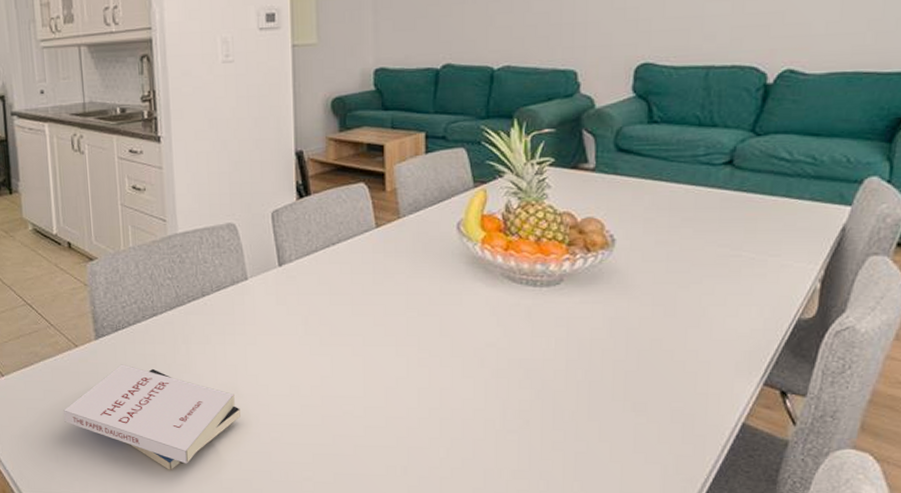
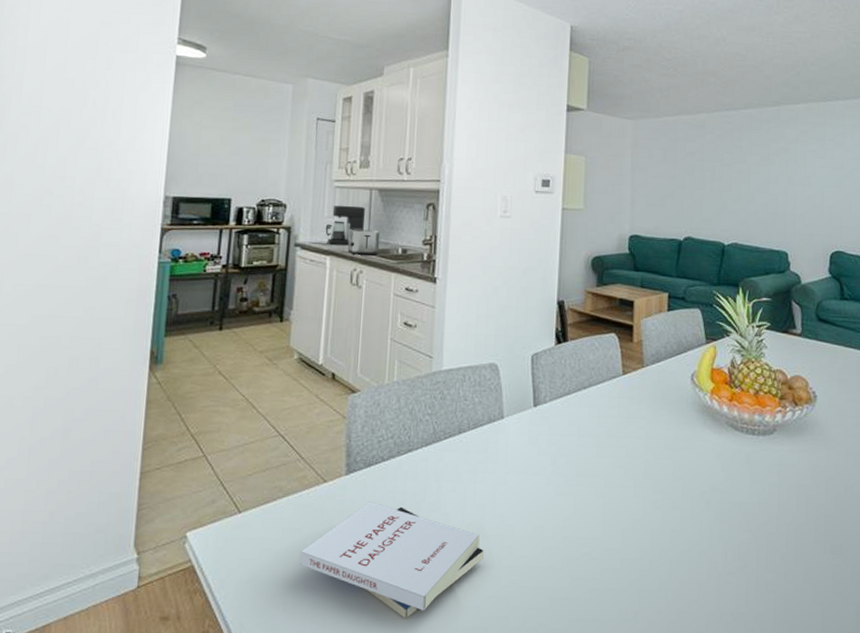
coffee maker: none [38,66,79,111] -> present [325,205,365,245]
toaster: none [62,90,97,120] -> present [347,228,381,256]

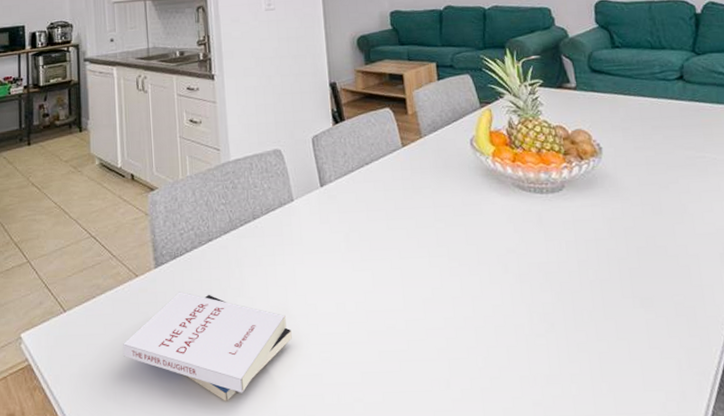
coffee maker: present [325,205,365,245] -> none [109,17,144,56]
toaster: present [347,228,381,256] -> none [130,37,159,63]

